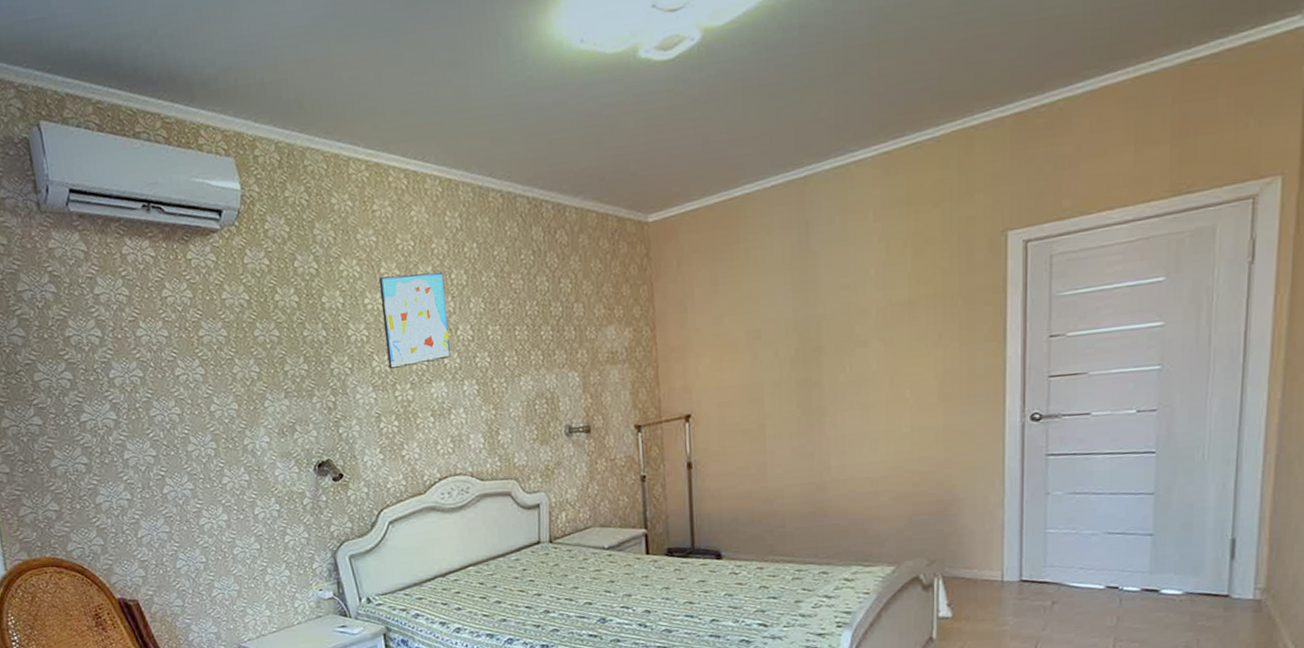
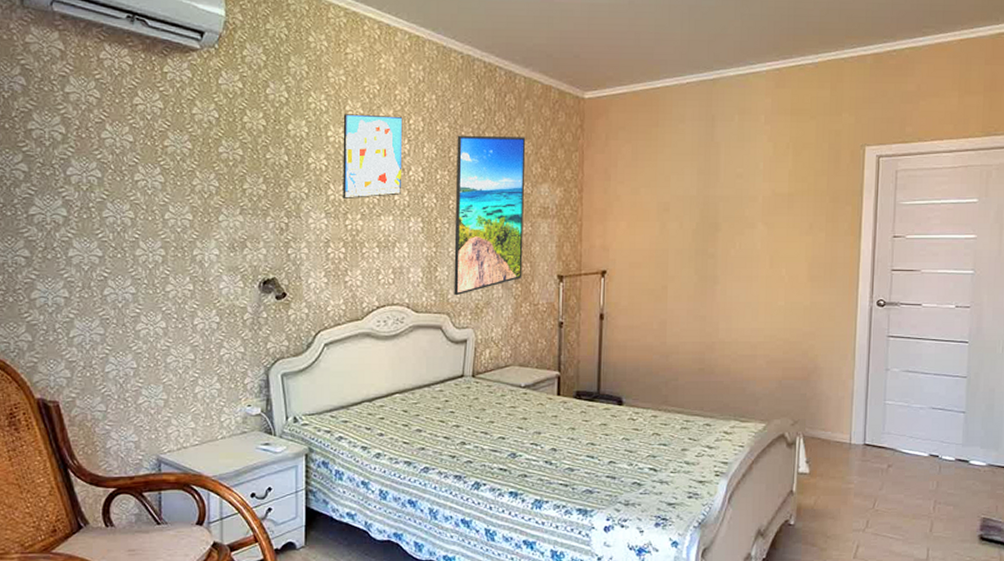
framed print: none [505,276,595,459] -> present [454,135,526,296]

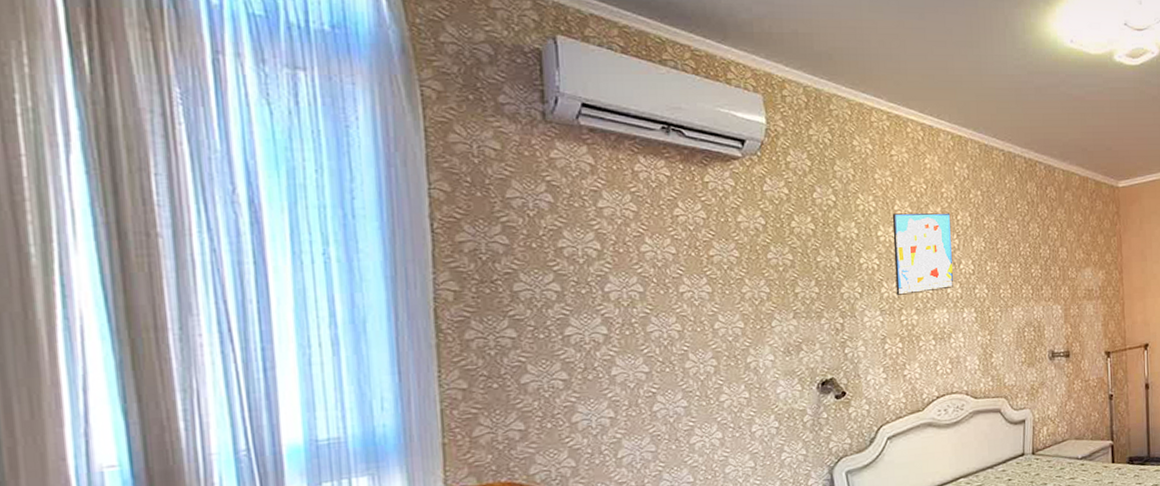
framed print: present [454,135,526,296] -> none [1003,226,1073,380]

